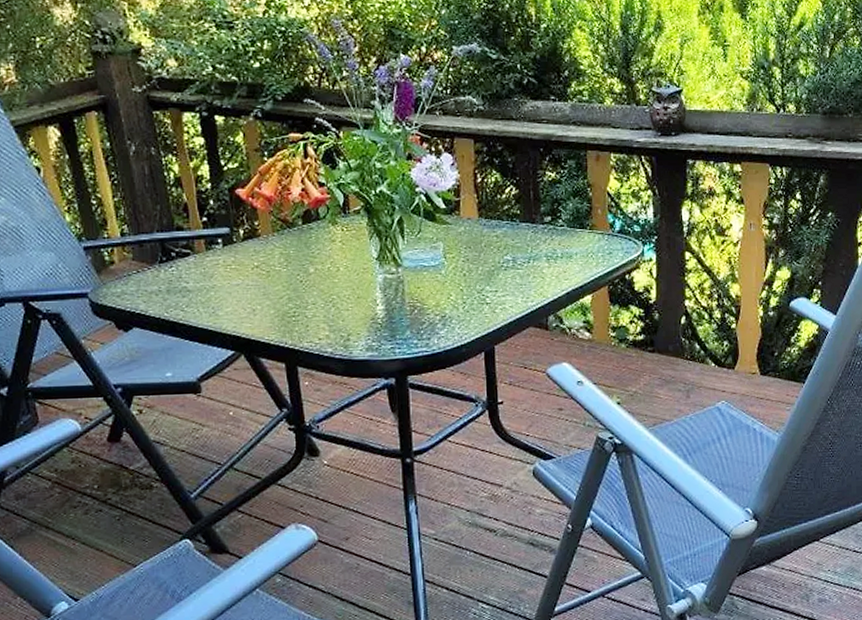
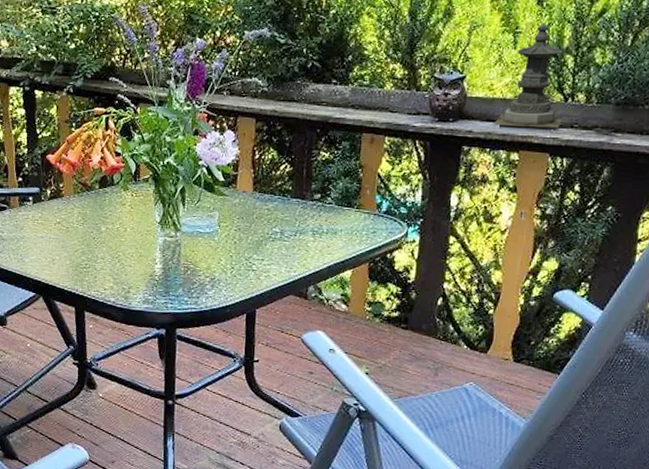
stone pagoda: none [714,37,778,140] -> present [493,23,564,130]

